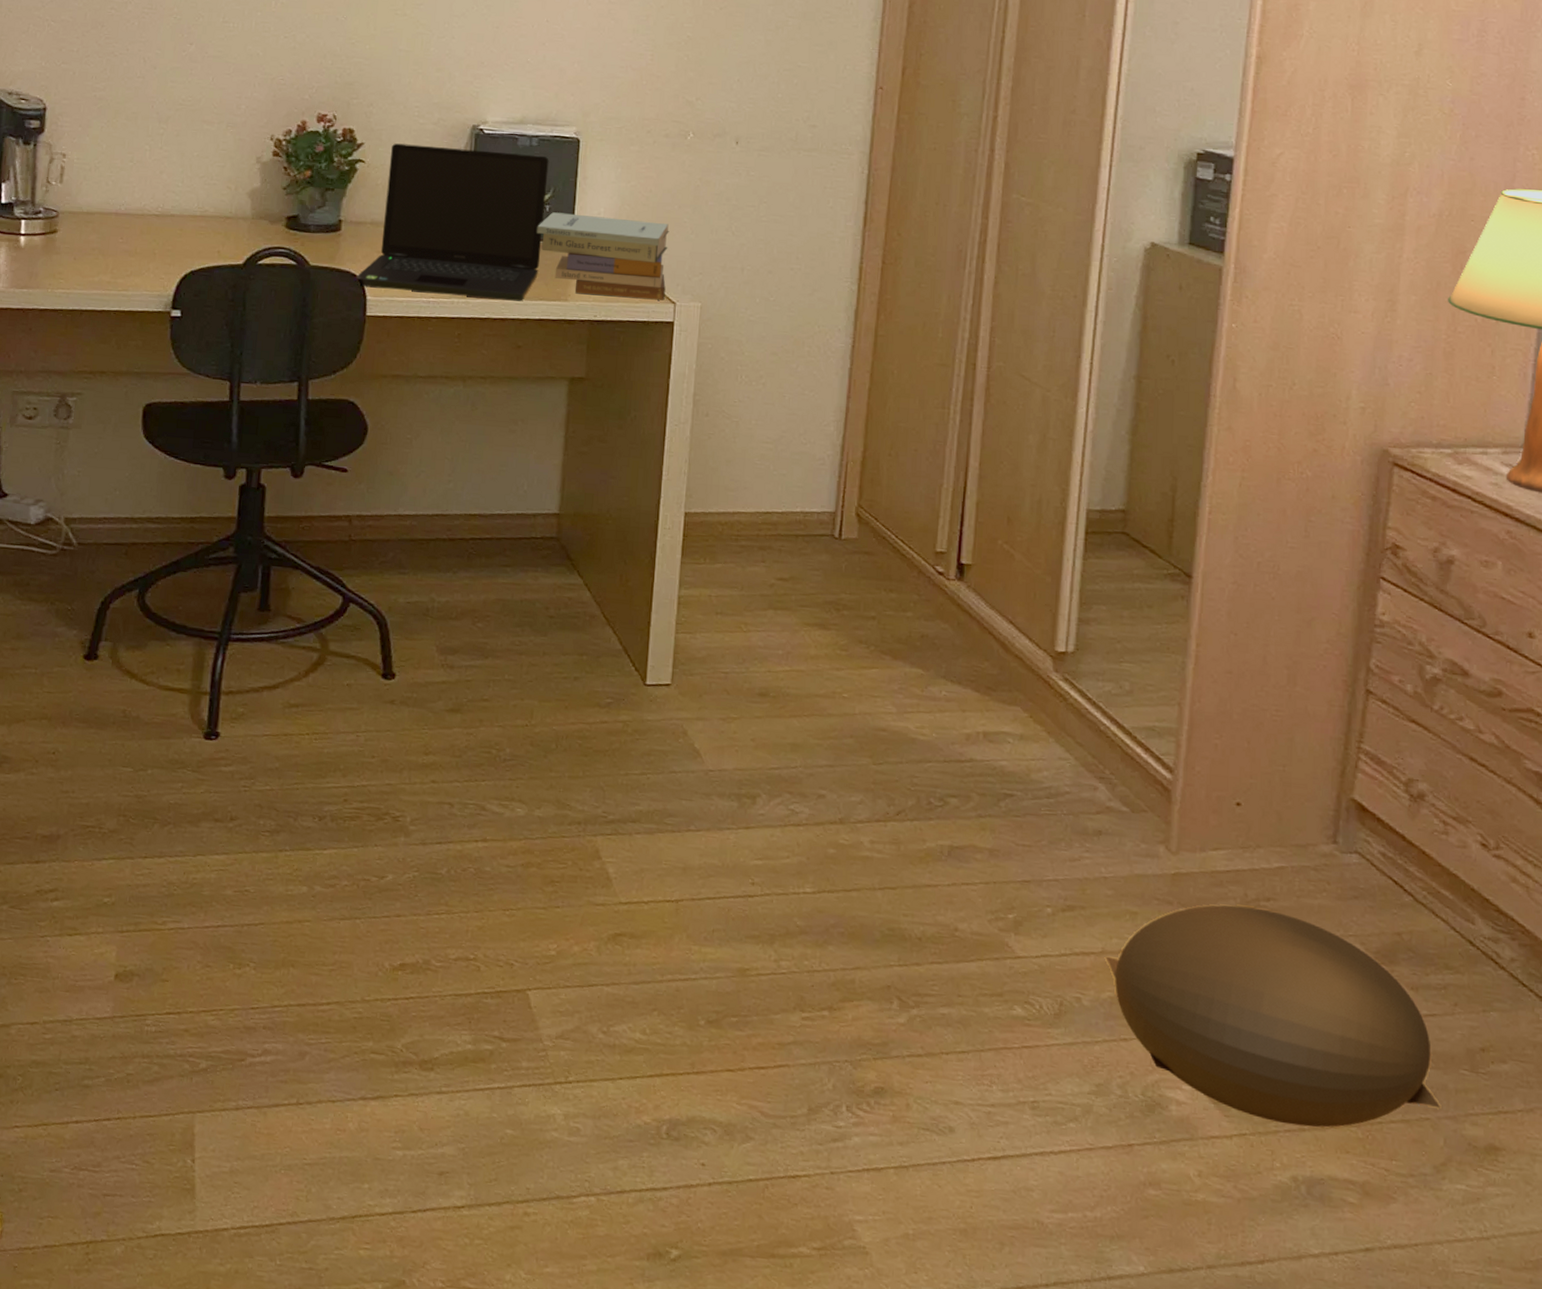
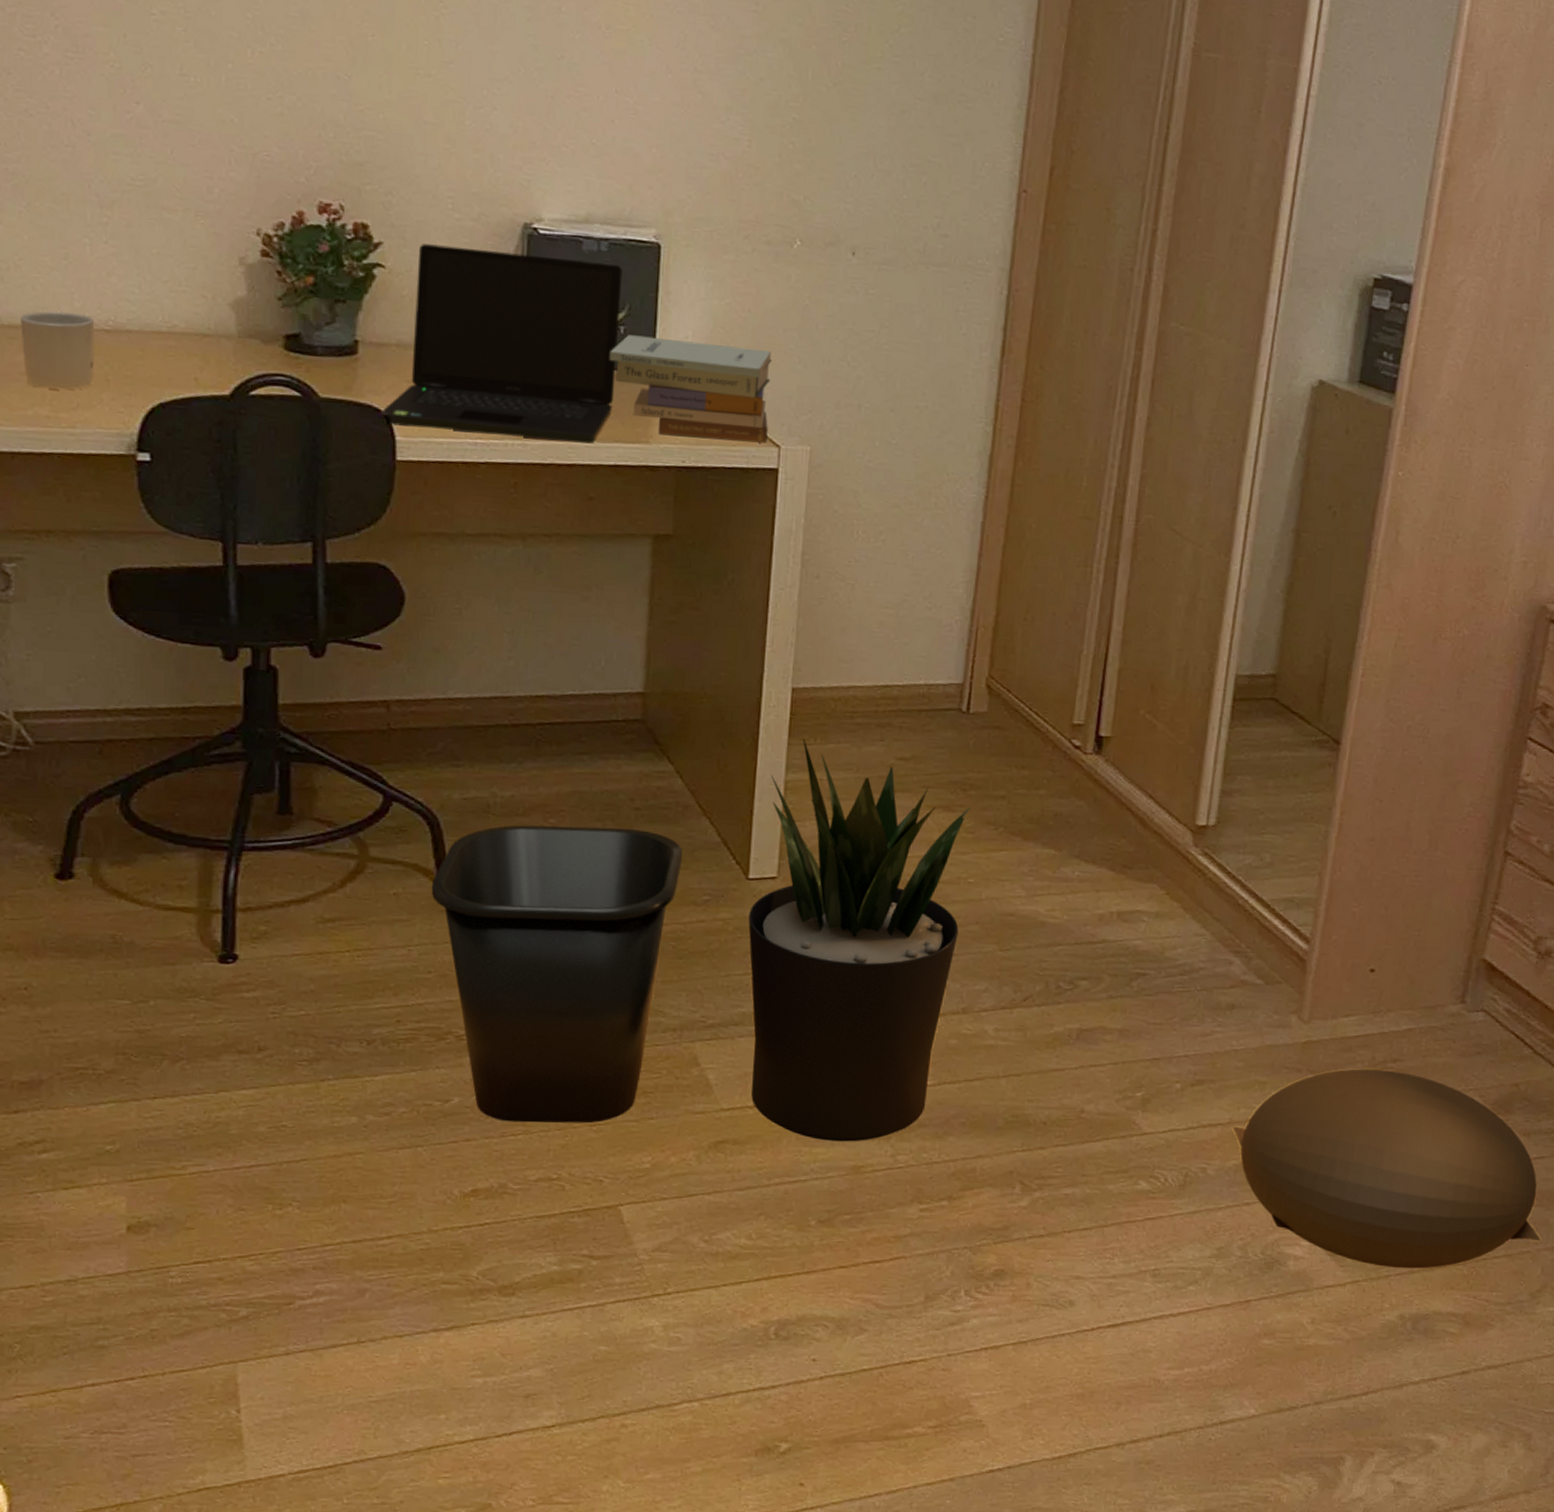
mug: none [95,201,149,262] -> present [20,311,95,391]
waste bin: none [377,627,590,908] -> present [431,825,683,1124]
planter: none [645,558,844,944] -> present [748,738,970,1142]

